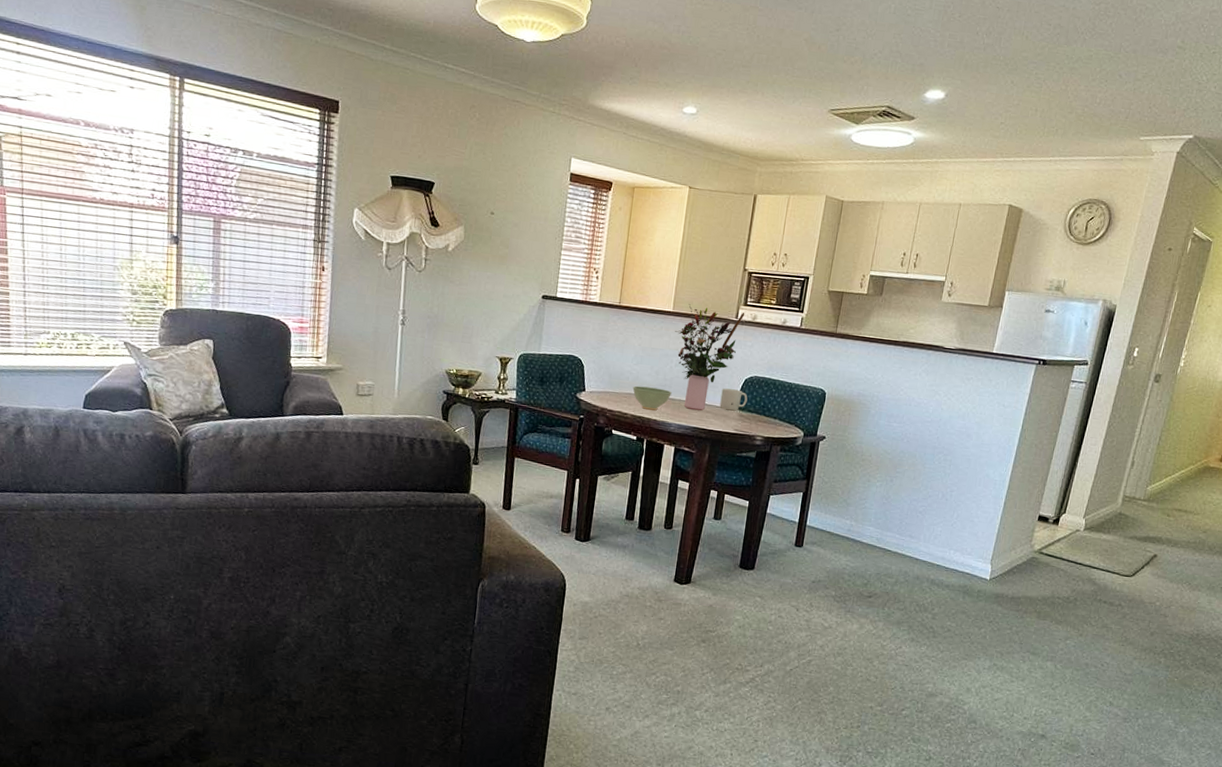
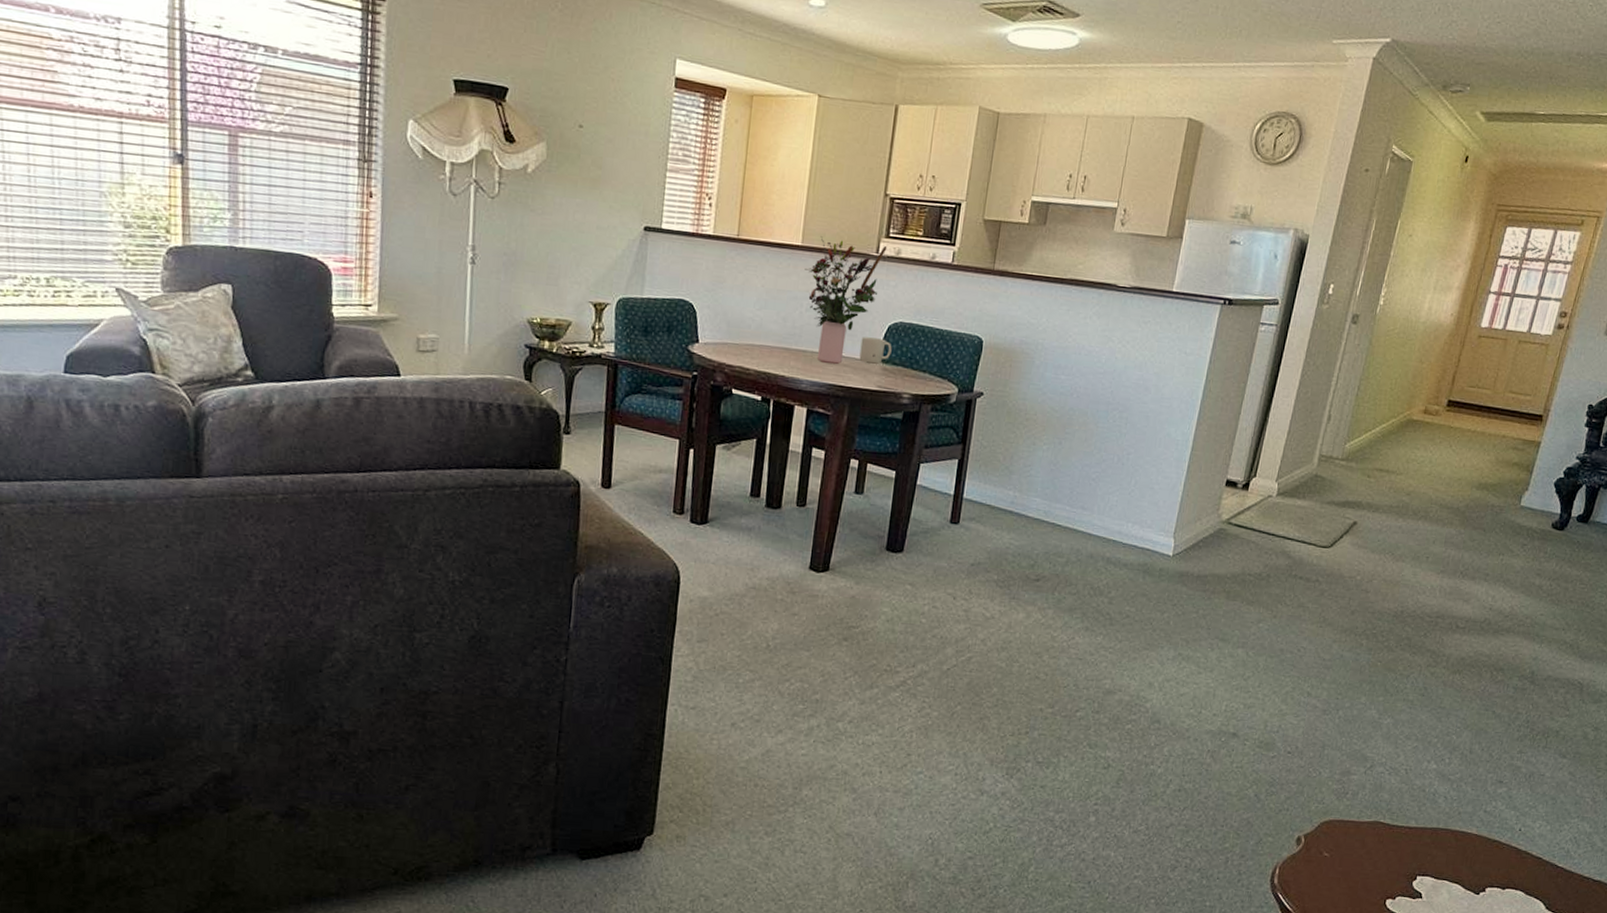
bowl: present [632,385,672,411] -> none [755,335,802,365]

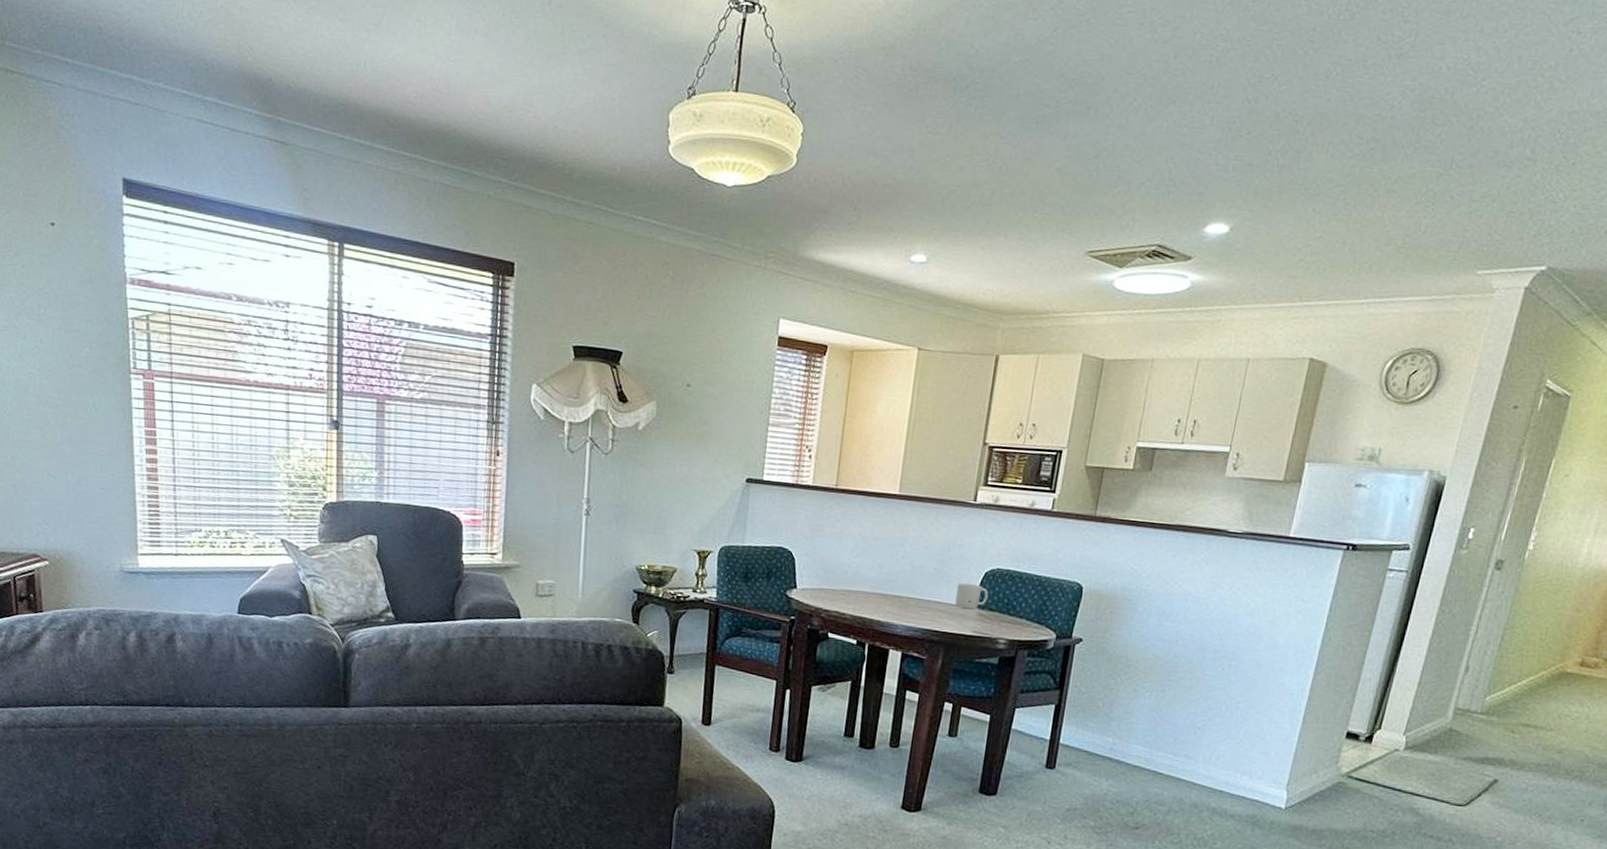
bouquet: present [805,236,887,365] -> none [901,485,985,610]

